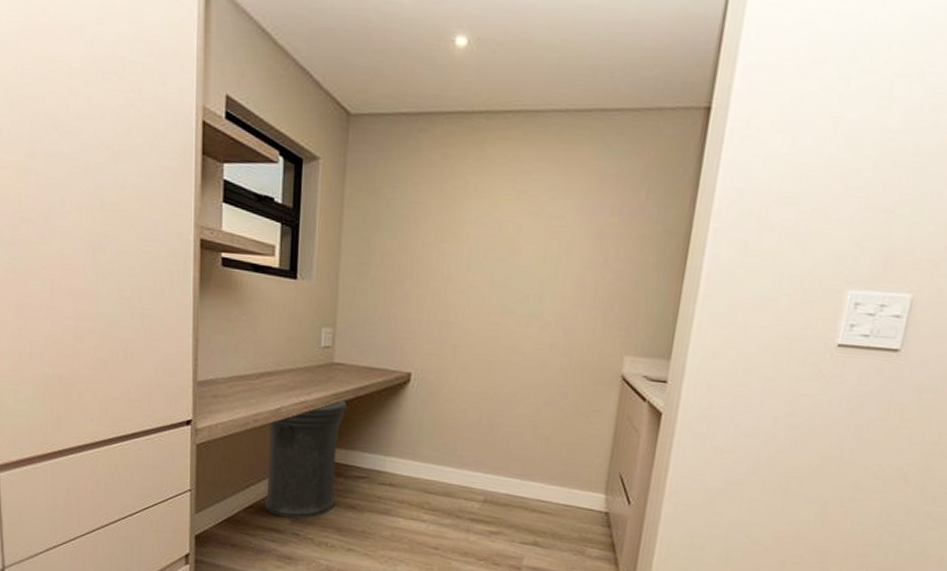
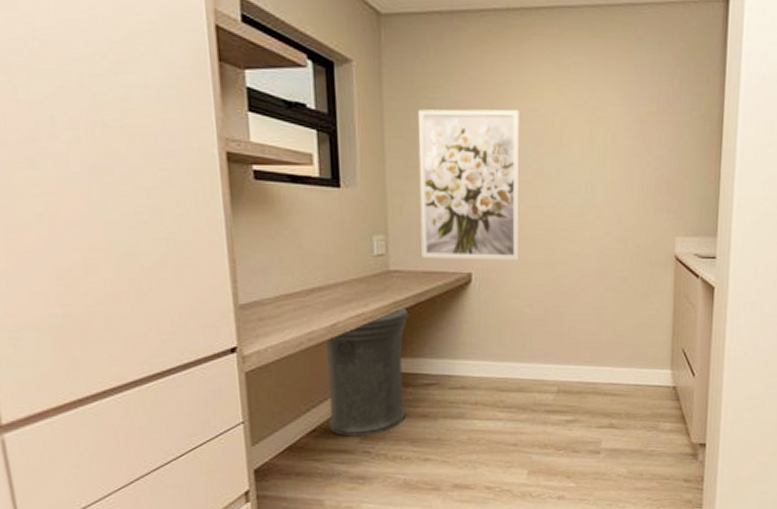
wall art: none [365,208,475,365] -> present [417,109,520,261]

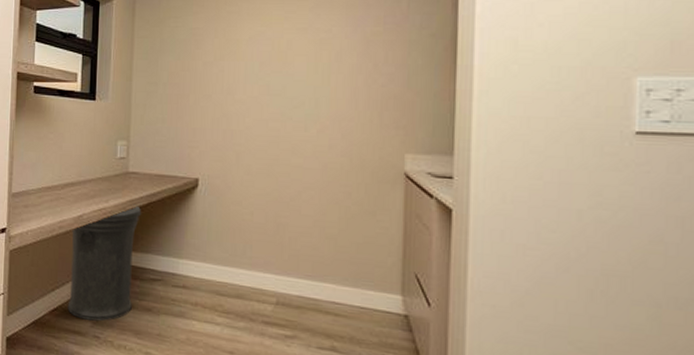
wall art: present [417,109,520,261] -> none [156,33,249,170]

